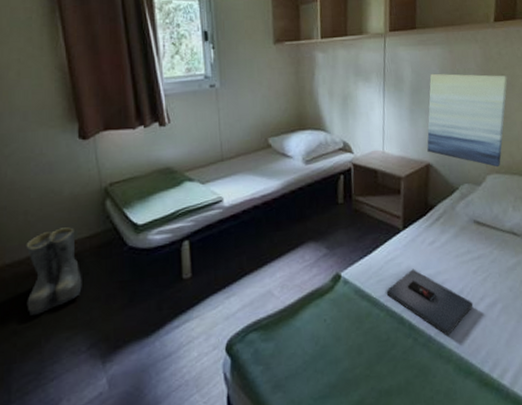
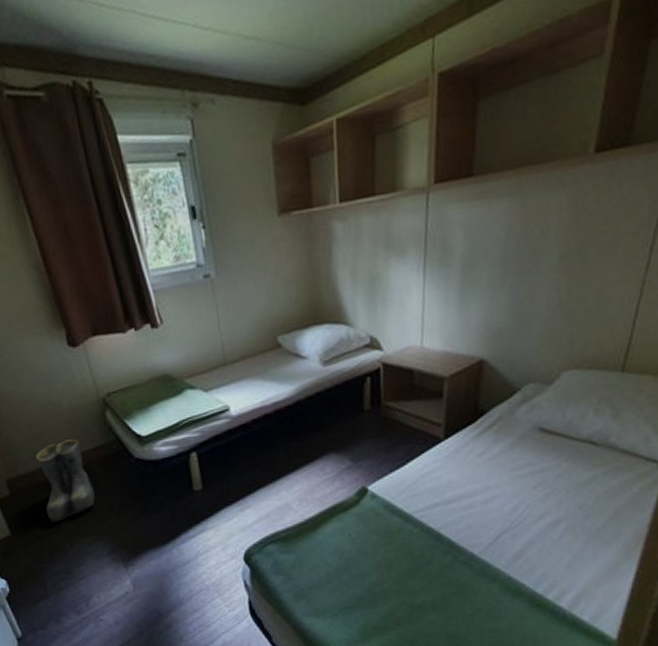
book: present [386,269,474,336] -> none [421,483,530,555]
wall art: present [427,73,508,168] -> none [481,233,607,361]

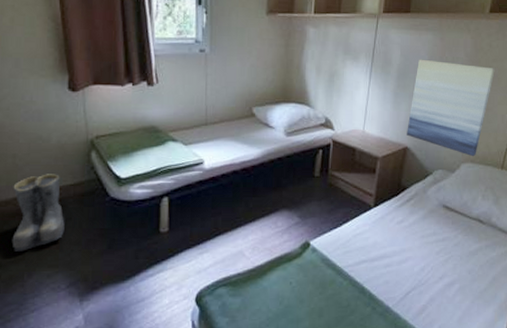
wall art: none [481,233,607,361] -> present [407,59,495,157]

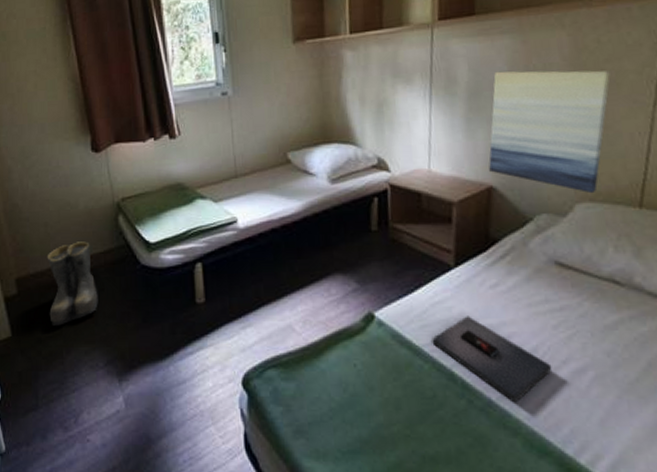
book: none [351,244,432,309] -> present [432,316,552,403]

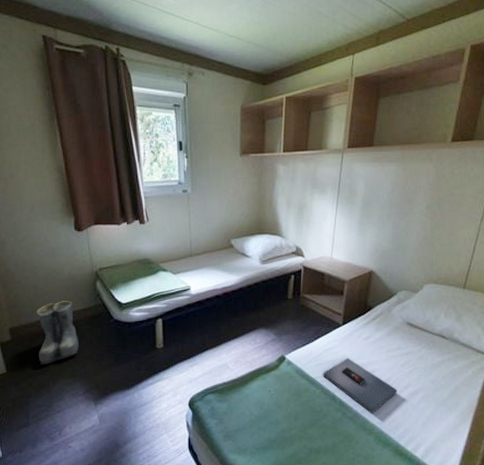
wall art: present [488,70,611,194] -> none [372,189,457,278]

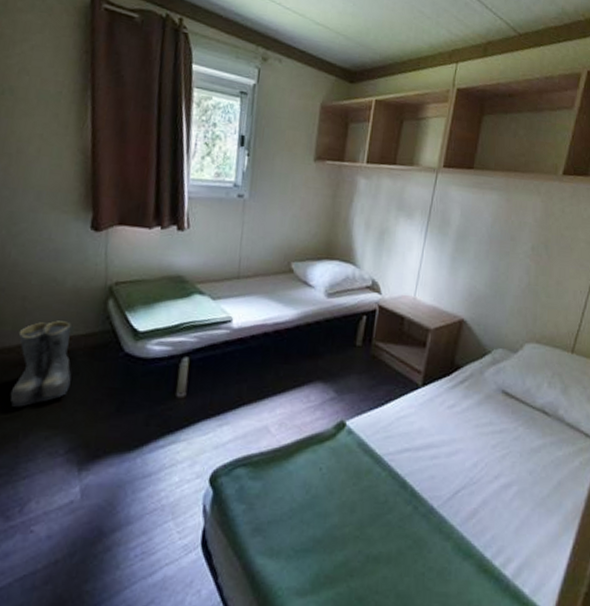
book: present [323,358,398,414] -> none [392,431,486,511]

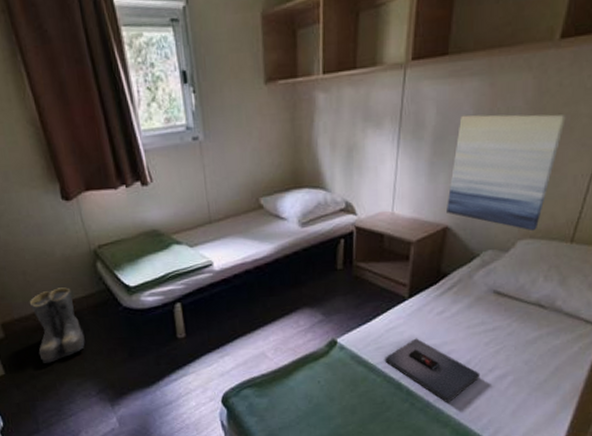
book: none [392,431,486,511] -> present [385,338,480,403]
wall art: none [463,221,567,337] -> present [447,114,566,232]

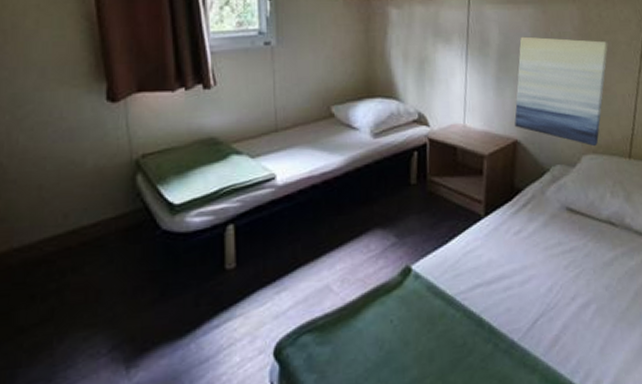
boots: present [29,287,85,363] -> none [37,206,105,310]
book: present [385,338,480,403] -> none [463,262,564,342]

